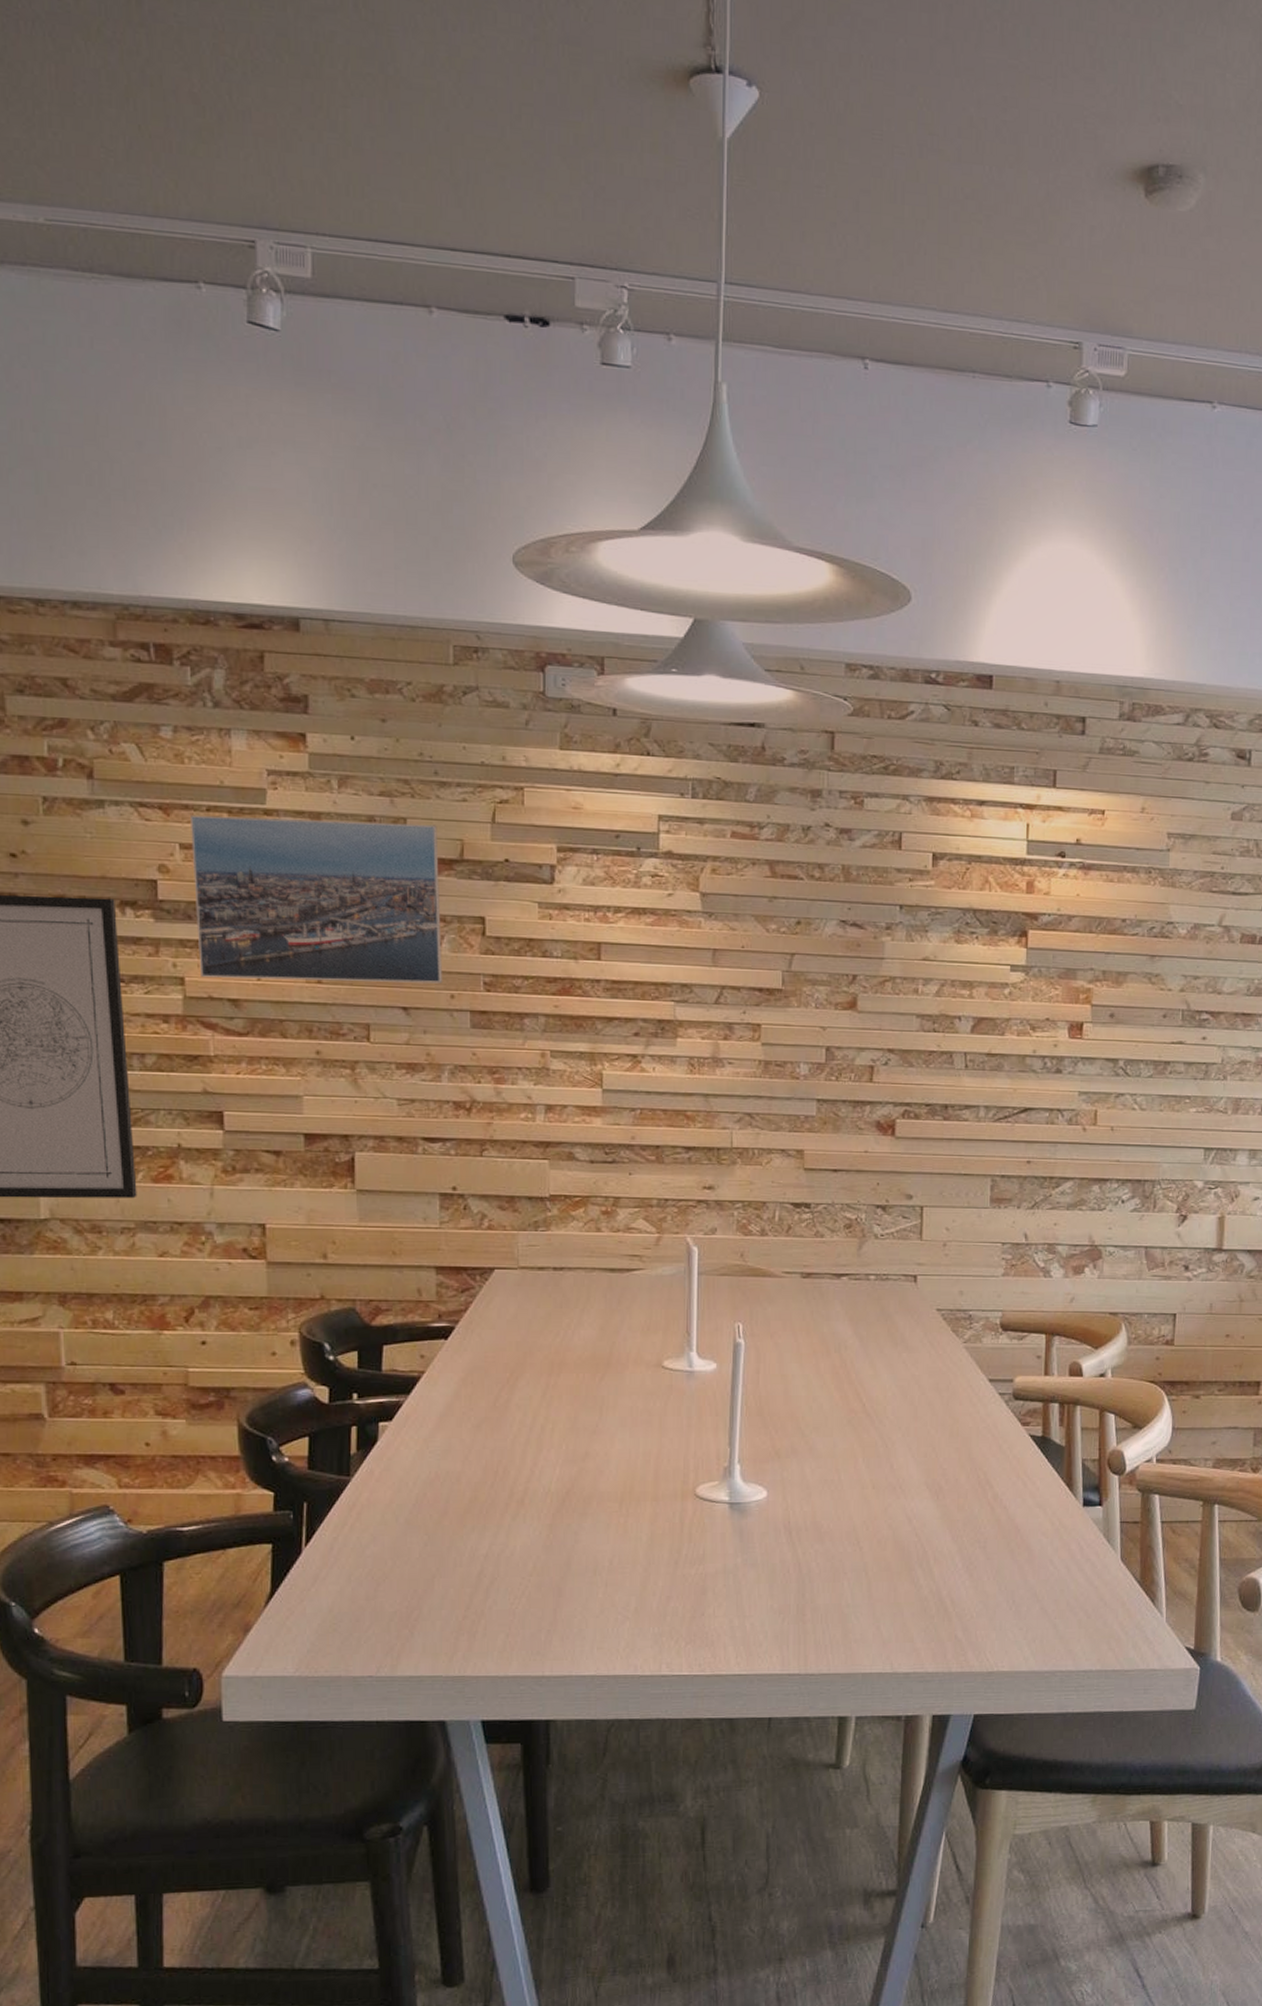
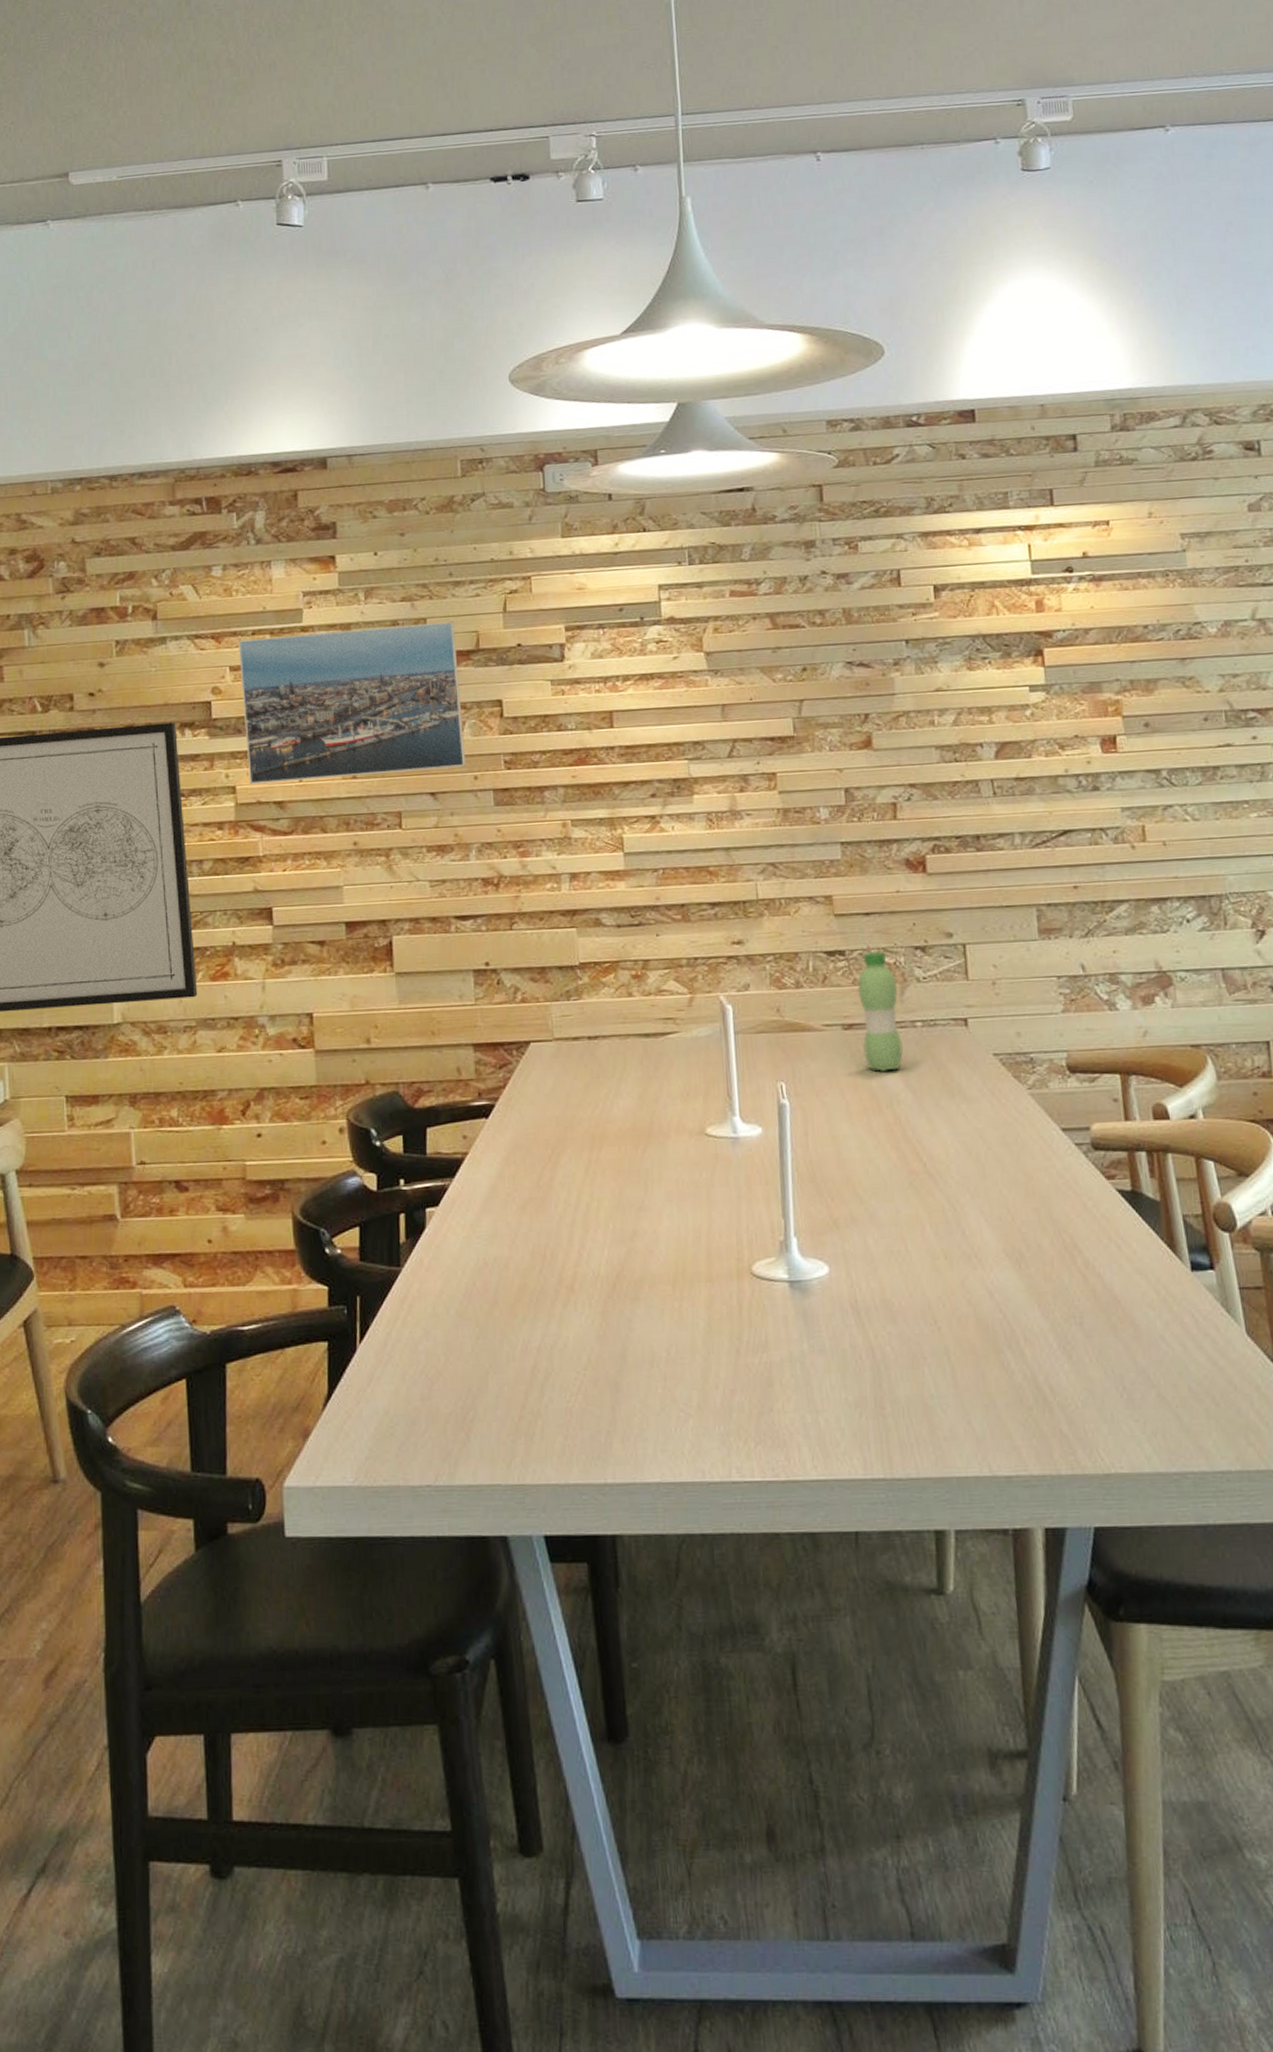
water bottle: none [818,1207,856,1319] -> present [857,952,903,1072]

